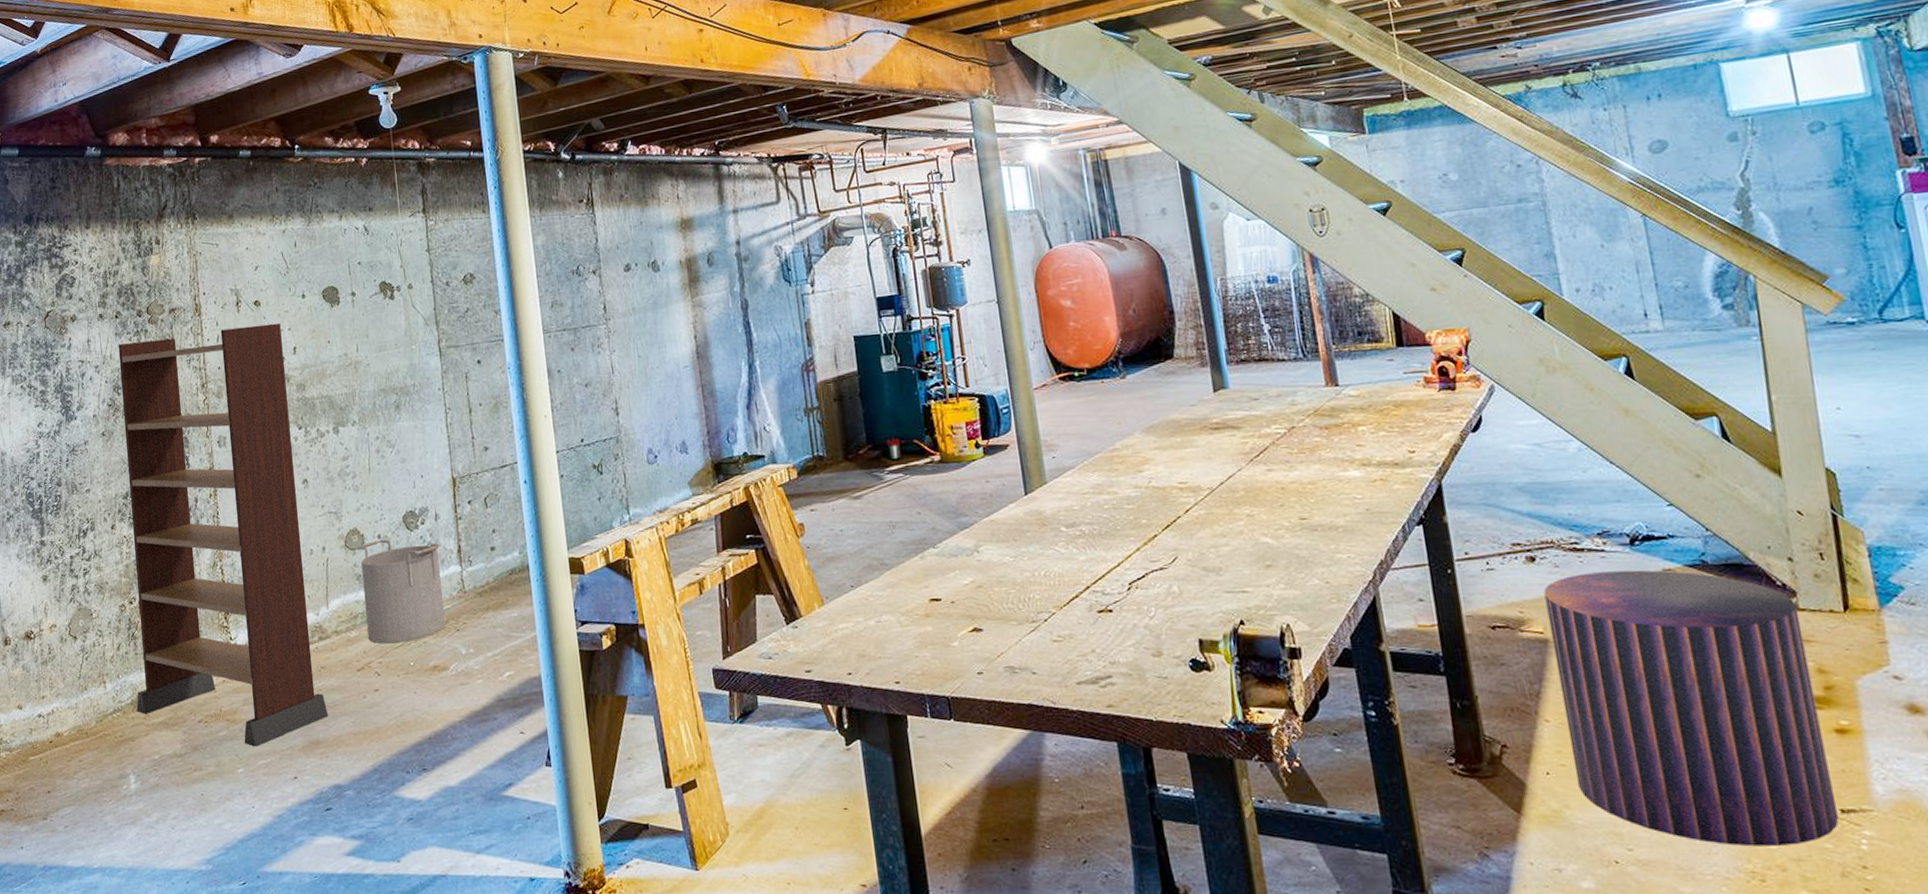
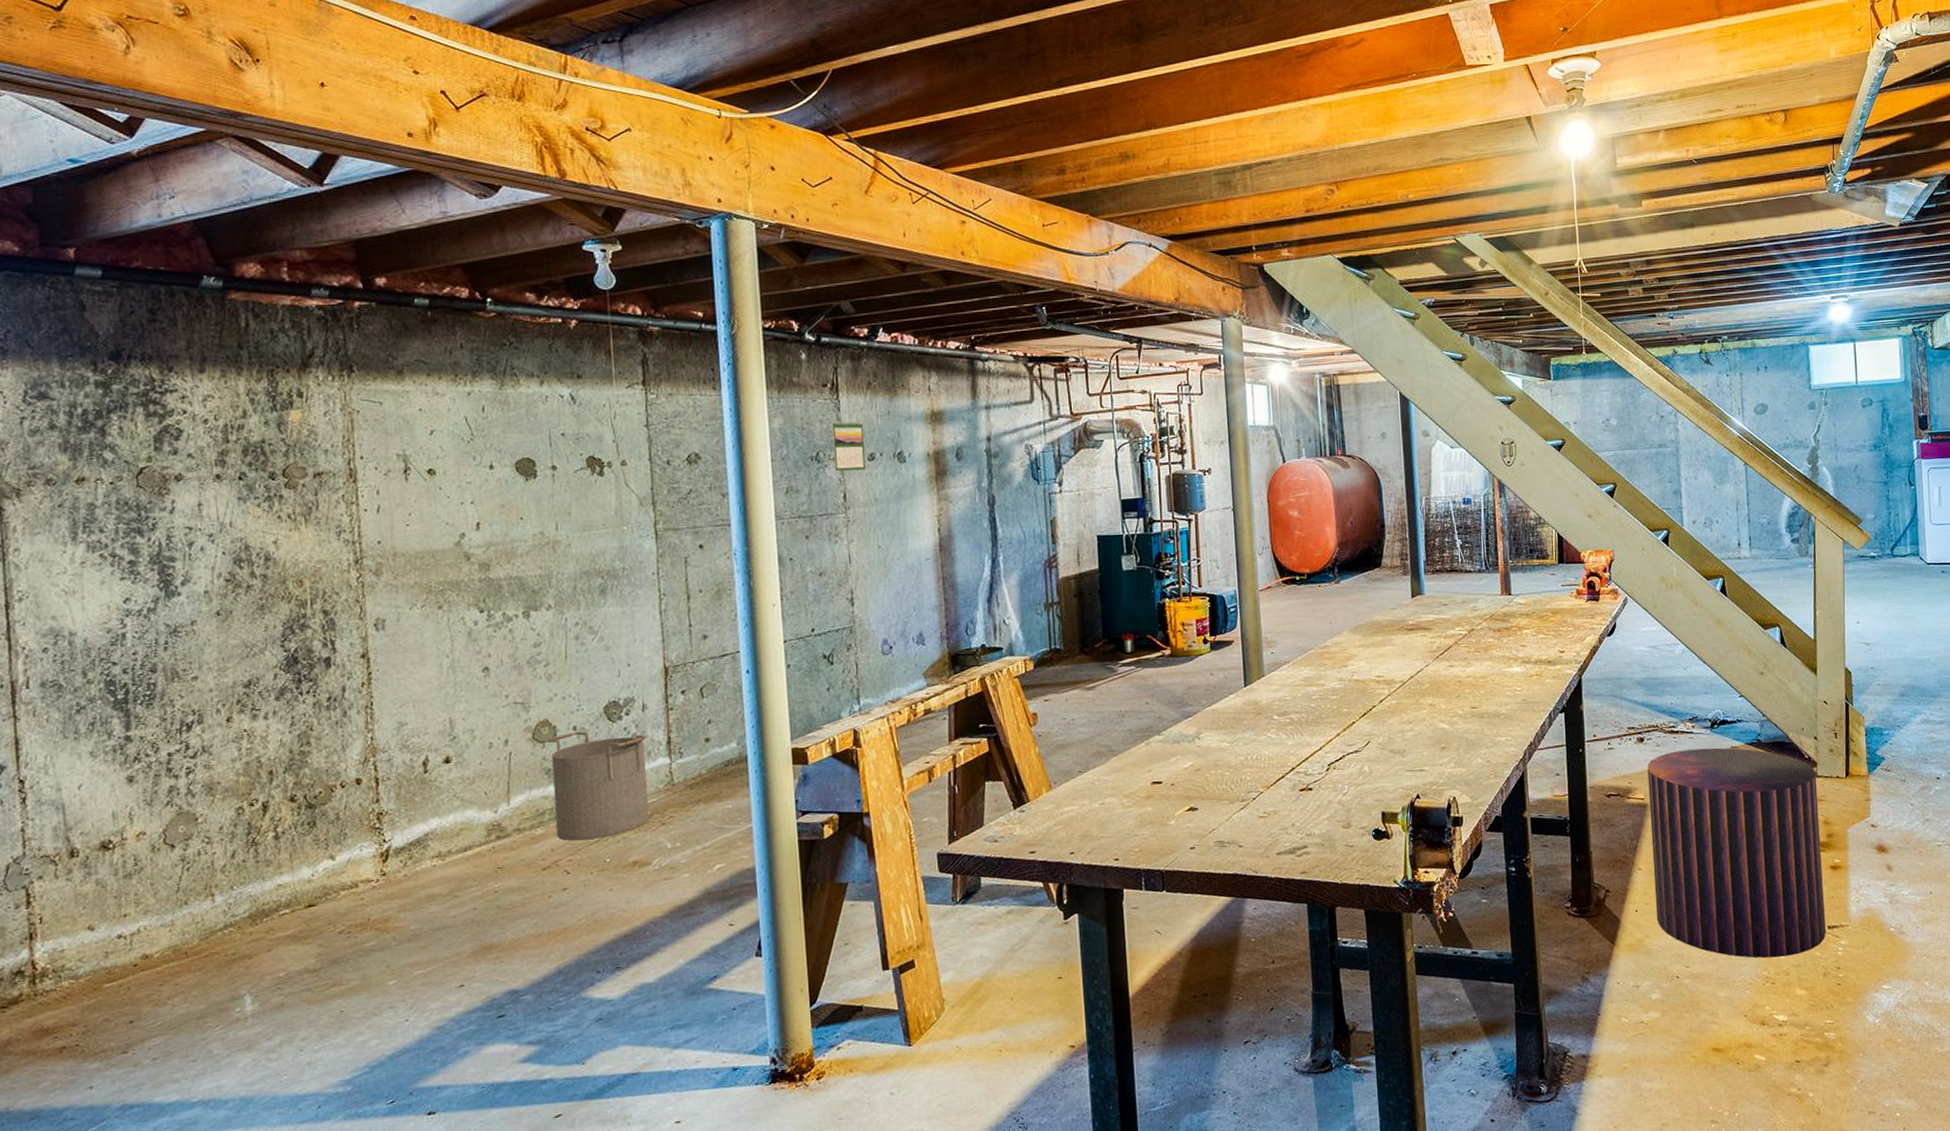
bookshelf: present [118,323,329,747] -> none [241,495,506,956]
calendar: none [589,233,624,284] -> present [832,420,867,472]

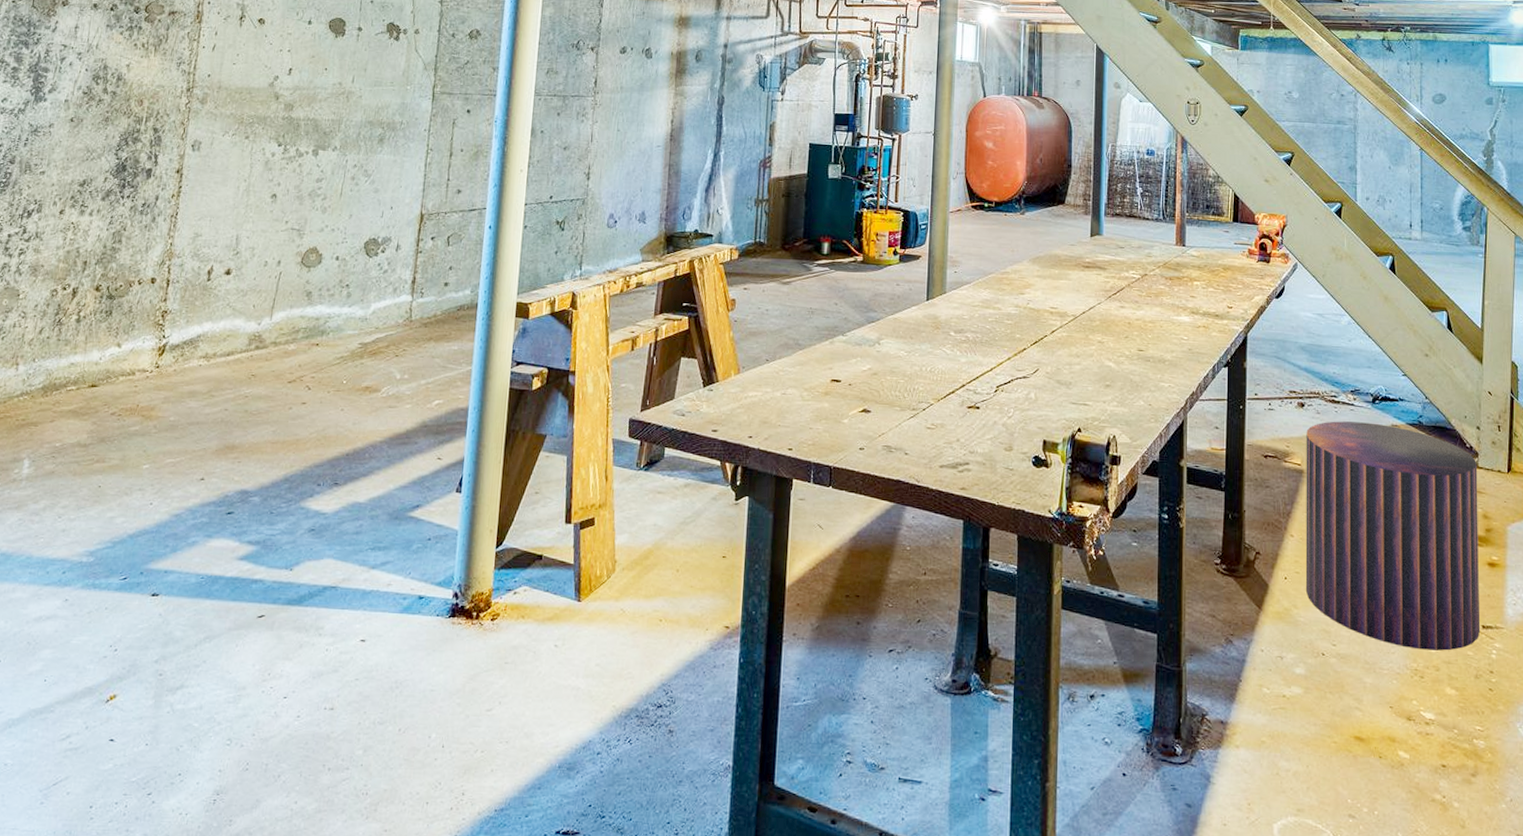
bucket: present [546,731,650,841] -> none [306,261,398,361]
calendar: present [832,420,867,472] -> none [591,16,621,61]

